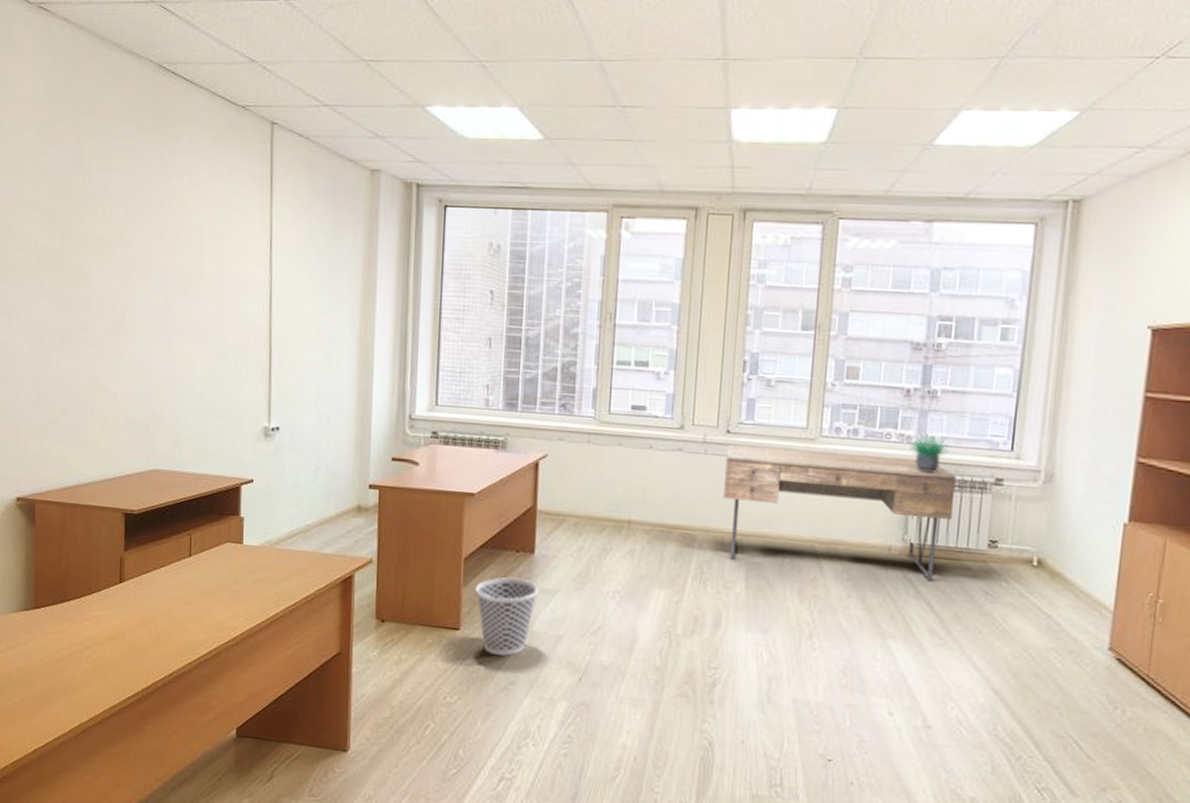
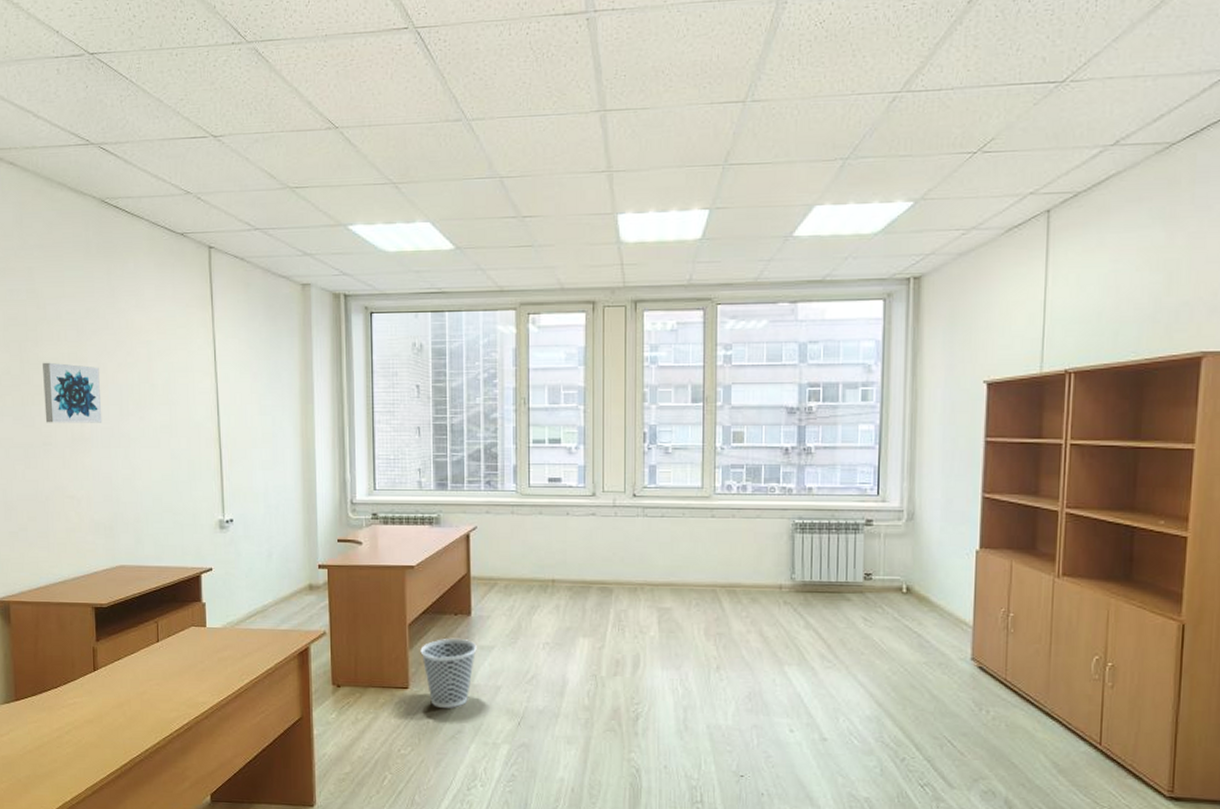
wall art: none [84,240,146,311] -> present [43,362,102,423]
desk: present [723,443,957,582] -> none [634,506,833,613]
potted plant: present [908,430,949,473] -> none [791,482,825,519]

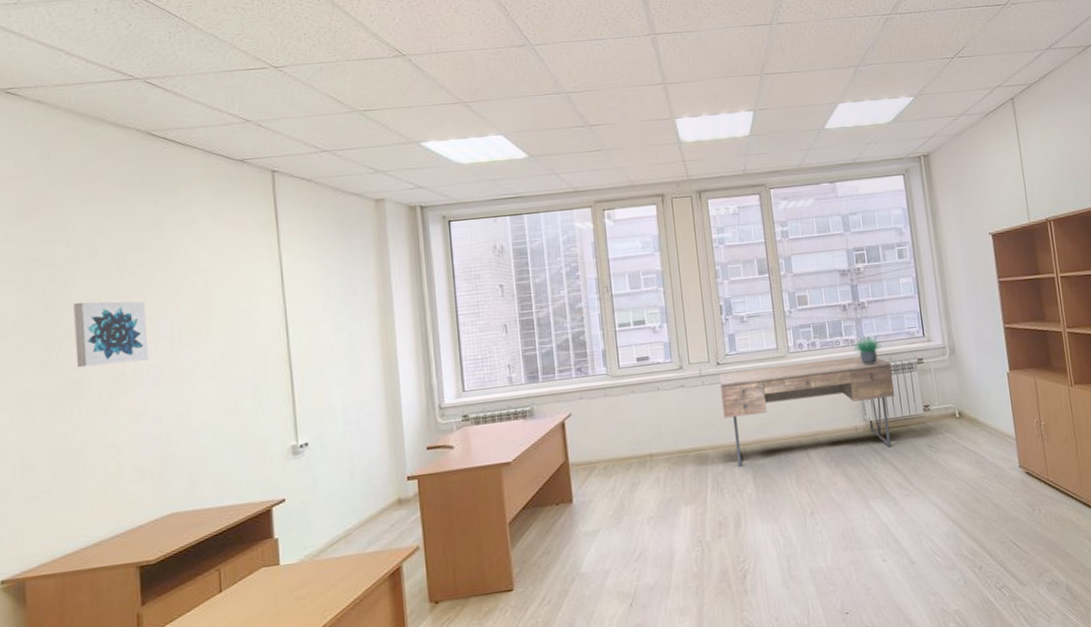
wastebasket: present [420,638,477,708] -> none [523,528,582,605]
desk: none [634,506,833,613] -> present [719,357,895,468]
potted plant: none [791,482,825,519] -> present [853,333,882,365]

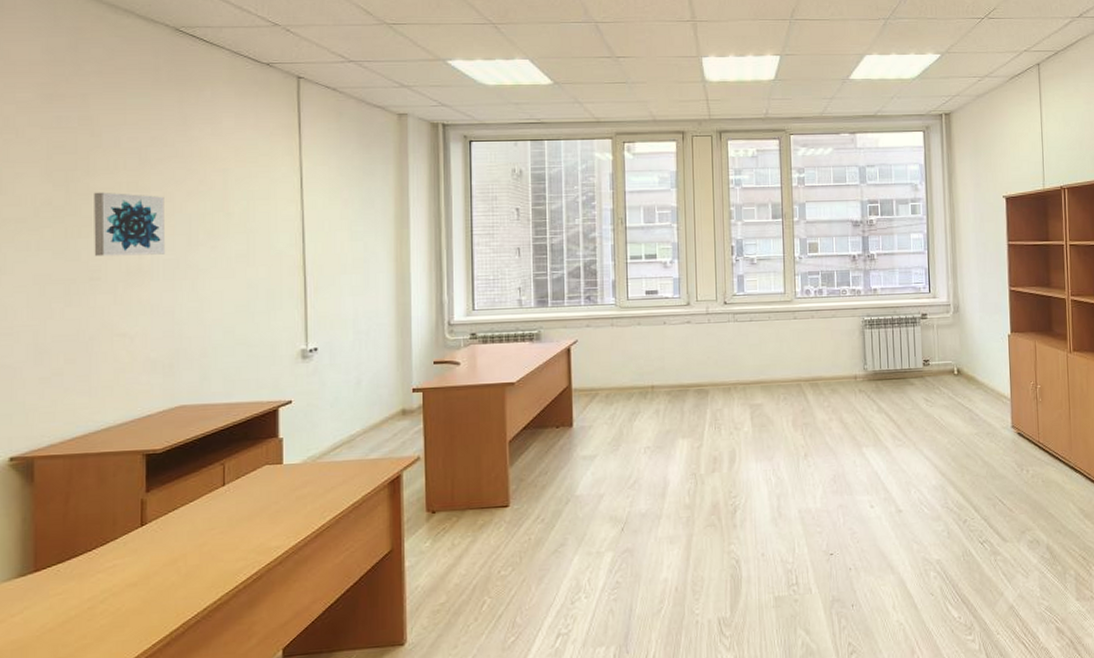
desk: present [719,357,895,468] -> none [726,307,897,406]
potted plant: present [853,333,882,365] -> none [859,285,887,316]

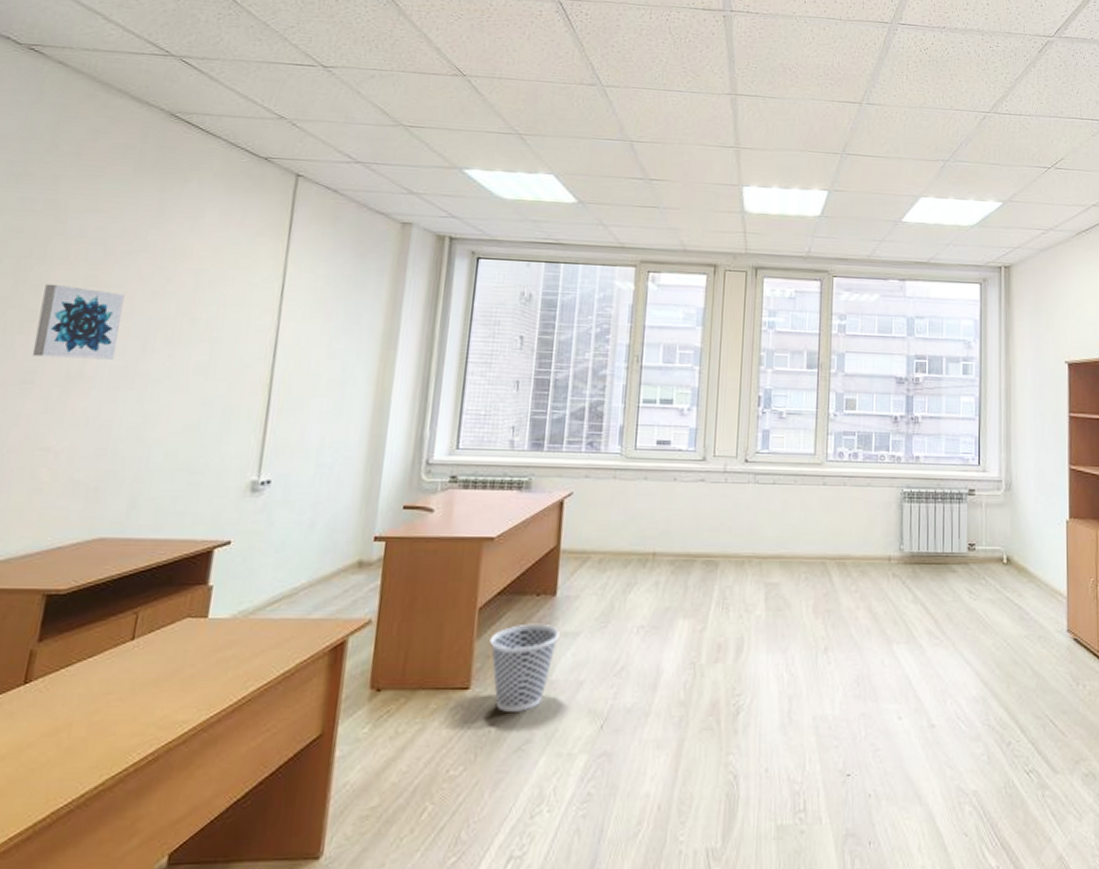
wastebasket: none [521,450,579,523] -> present [489,623,560,712]

